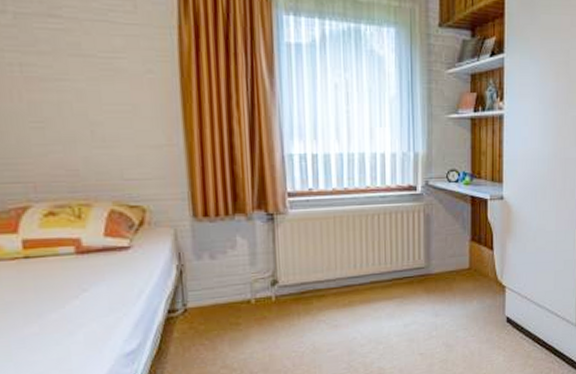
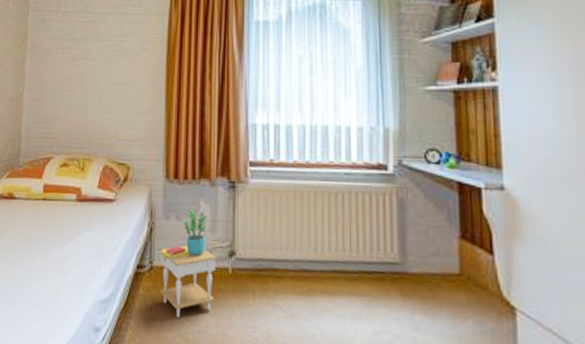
side table: none [193,247,259,352] -> present [160,210,217,318]

